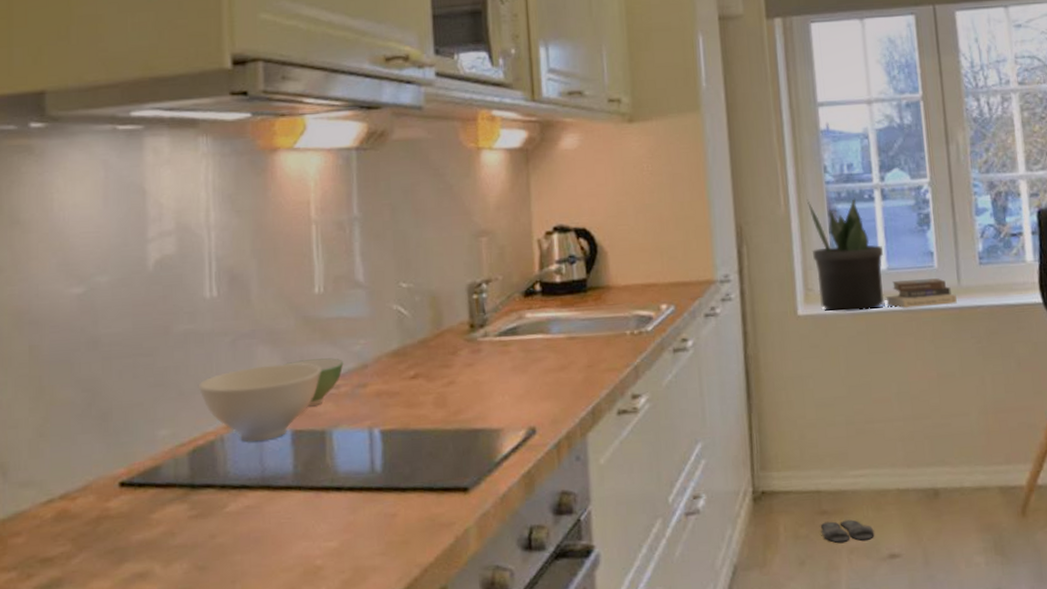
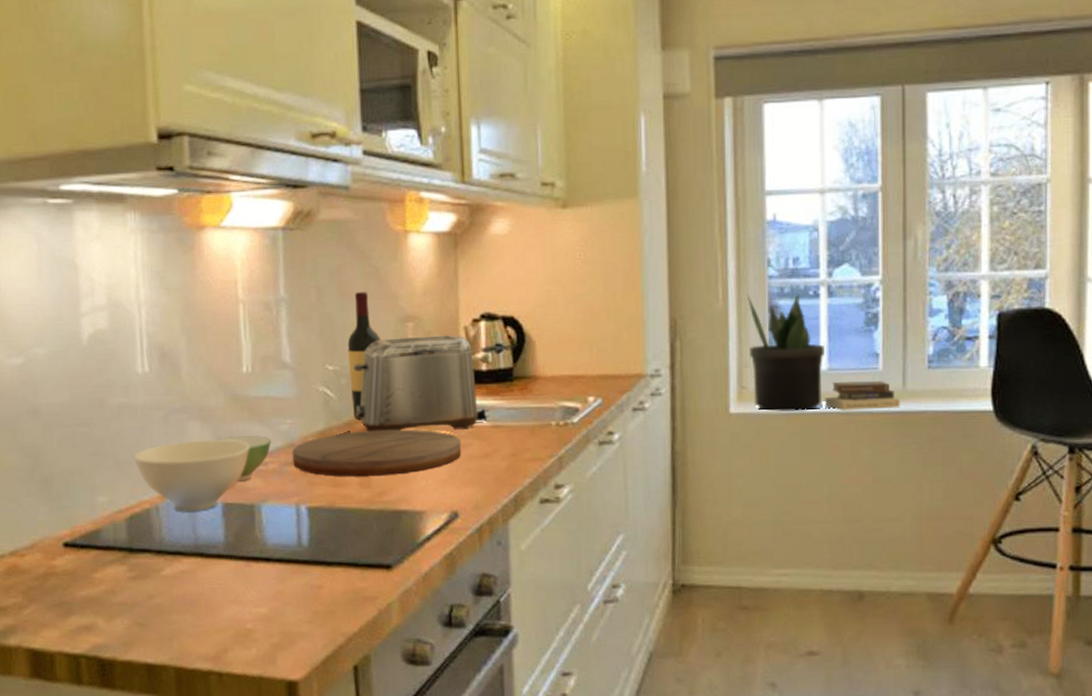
cutting board: none [364,344,537,396] -> present [291,429,461,477]
wine bottle: none [421,208,456,338] -> present [347,292,382,421]
toaster: none [427,247,566,349] -> present [353,334,490,431]
slippers: present [820,519,875,544] -> none [739,616,794,638]

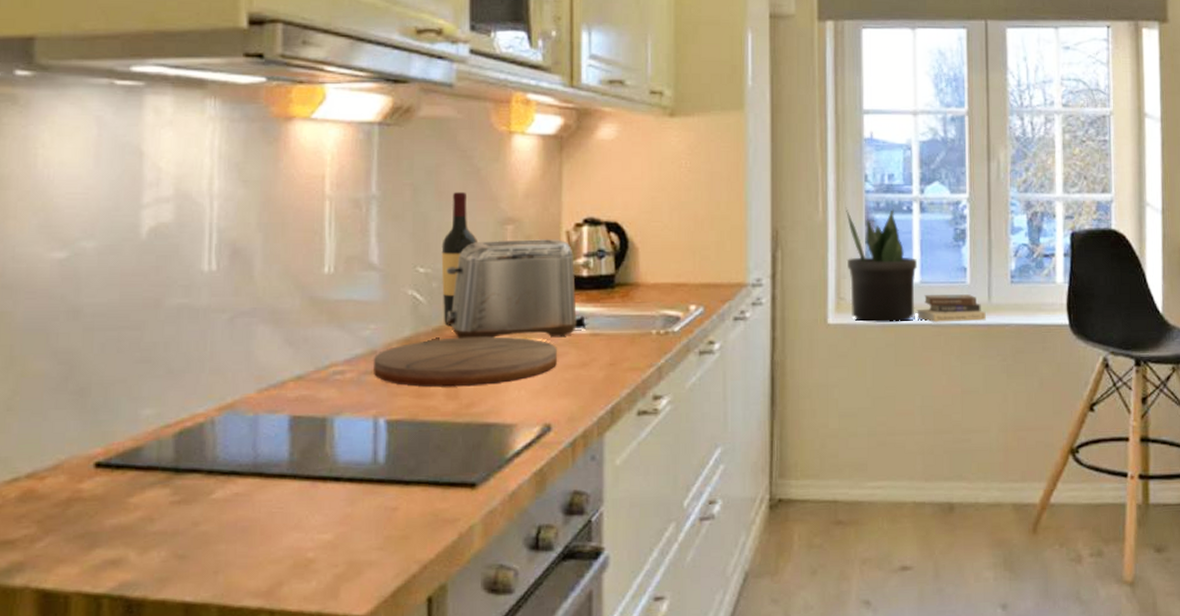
bowl: present [133,439,250,511] -> none [189,346,326,425]
bowl: present [213,436,272,482] -> none [284,342,351,392]

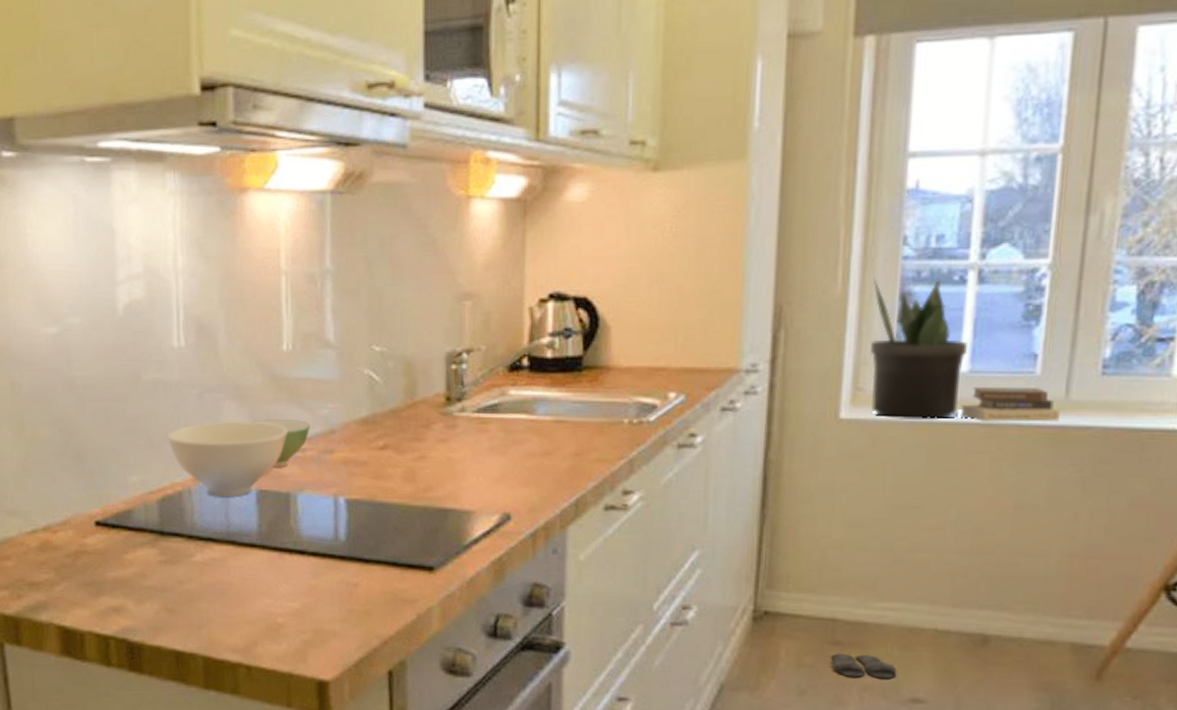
bowl: none [189,346,326,425] -> present [166,421,288,496]
bowl: none [284,342,351,392] -> present [249,419,311,468]
cutting board: present [373,336,557,387] -> none [331,419,518,470]
wine bottle: present [441,192,479,327] -> none [397,265,435,408]
toaster: present [446,238,590,338] -> none [402,315,554,422]
slippers: none [835,530,888,554] -> present [830,653,897,679]

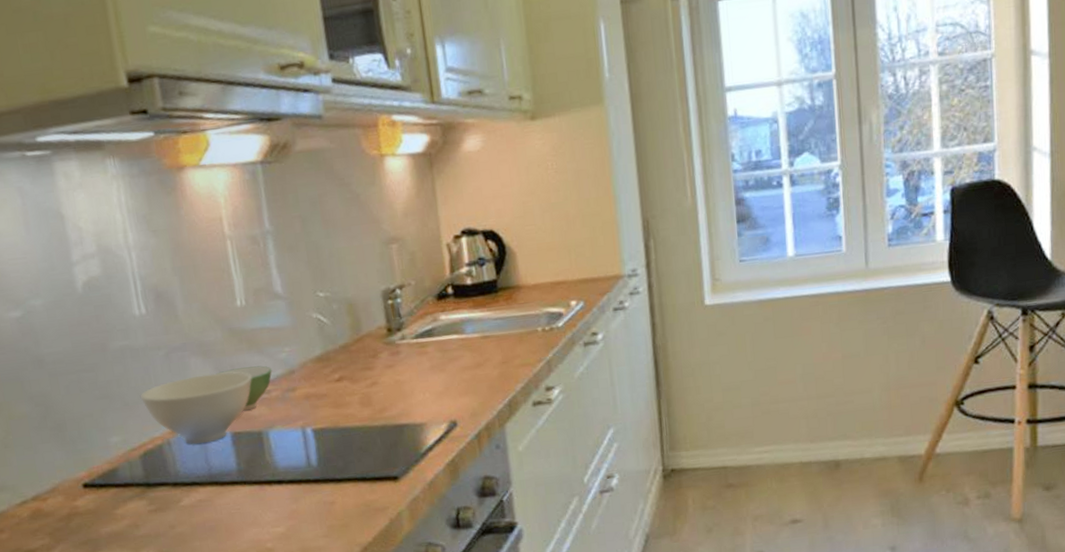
slippers: present [830,653,897,679] -> none [727,491,778,513]
planter: present [870,277,969,421] -> none [714,185,791,301]
books: present [960,387,1060,423] -> none [792,262,864,295]

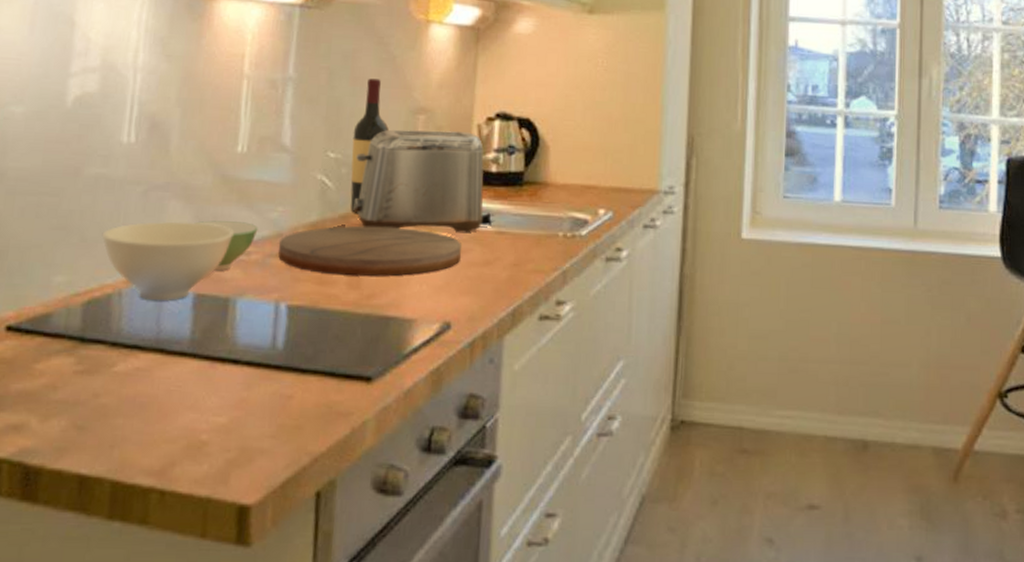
cutting board: none [292,346,454,398] -> present [278,226,461,276]
wine bottle: none [335,218,368,343] -> present [350,78,390,215]
toaster: none [343,252,479,352] -> present [353,129,496,232]

